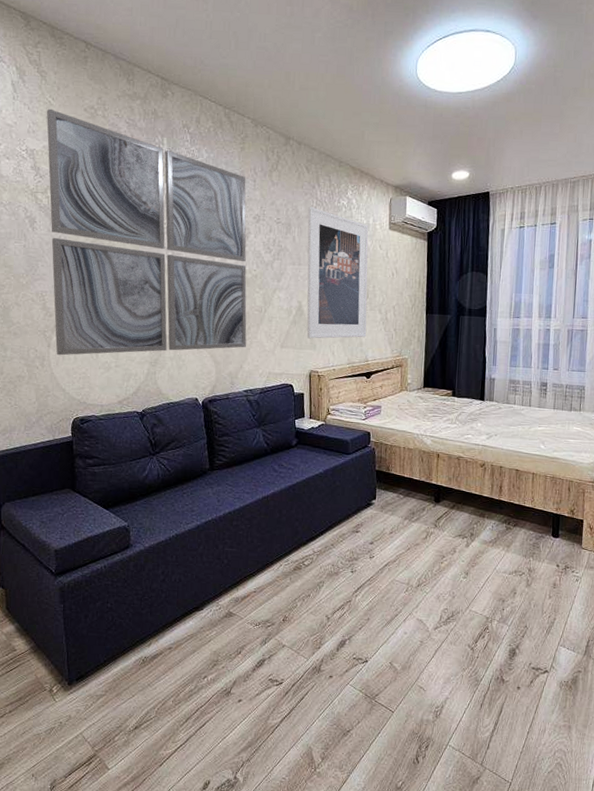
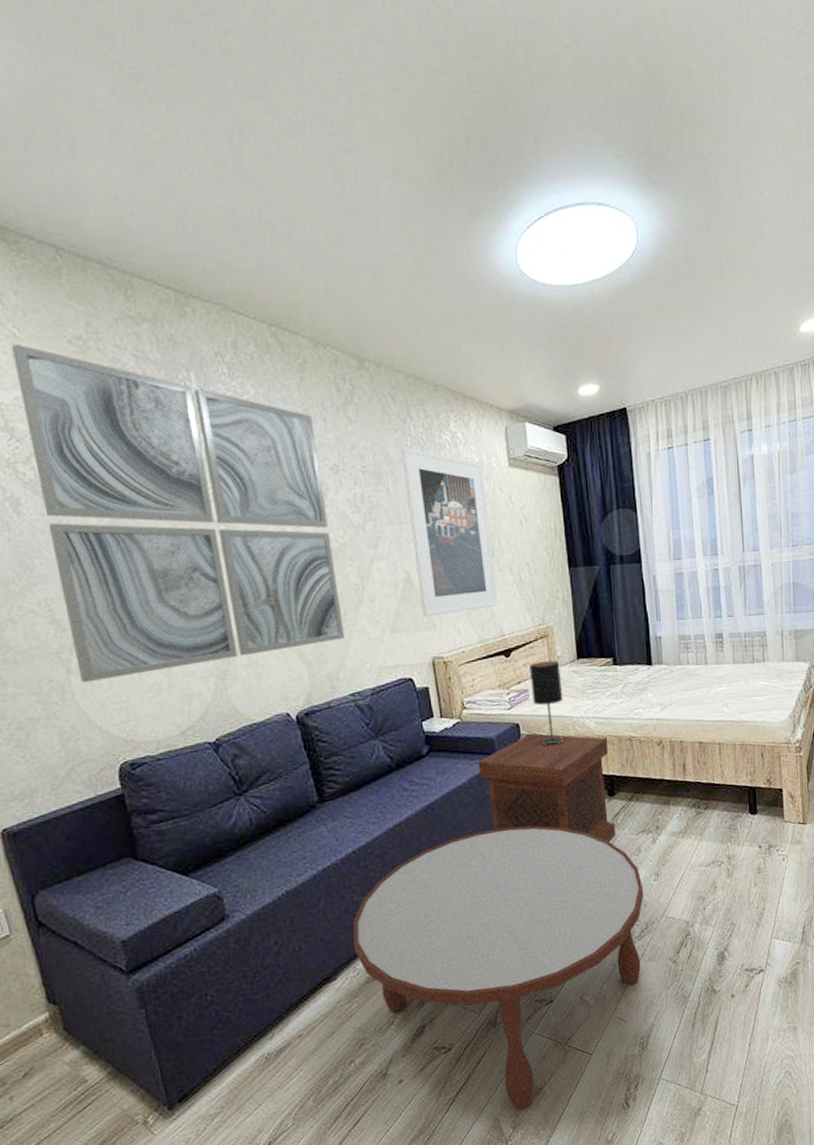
coffee table: none [220,513,454,745] -> present [353,825,644,1110]
side table: none [333,442,439,540] -> present [478,733,616,843]
table lamp: none [383,385,409,453] -> present [529,660,564,745]

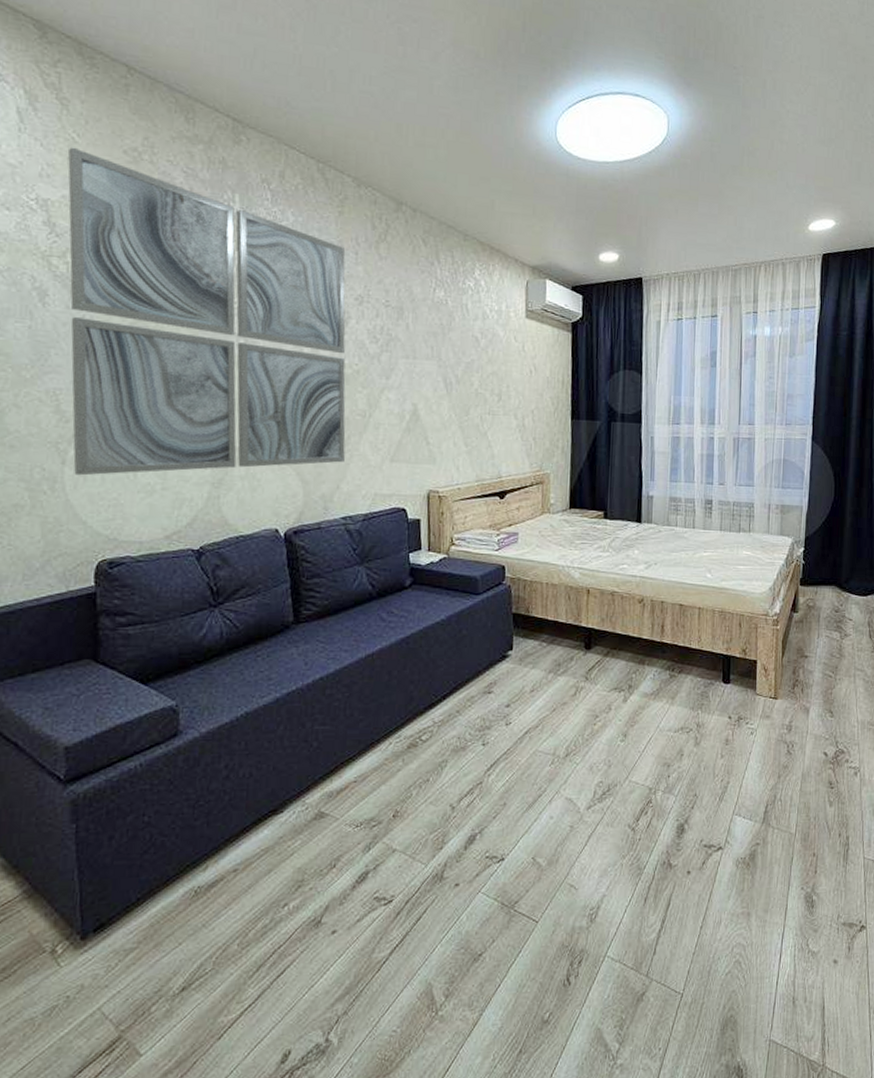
coffee table: present [353,825,644,1110] -> none [307,670,610,976]
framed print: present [400,446,498,617] -> none [424,287,501,451]
side table: present [478,733,616,843] -> none [459,578,589,697]
table lamp: present [529,660,564,745] -> none [521,507,552,591]

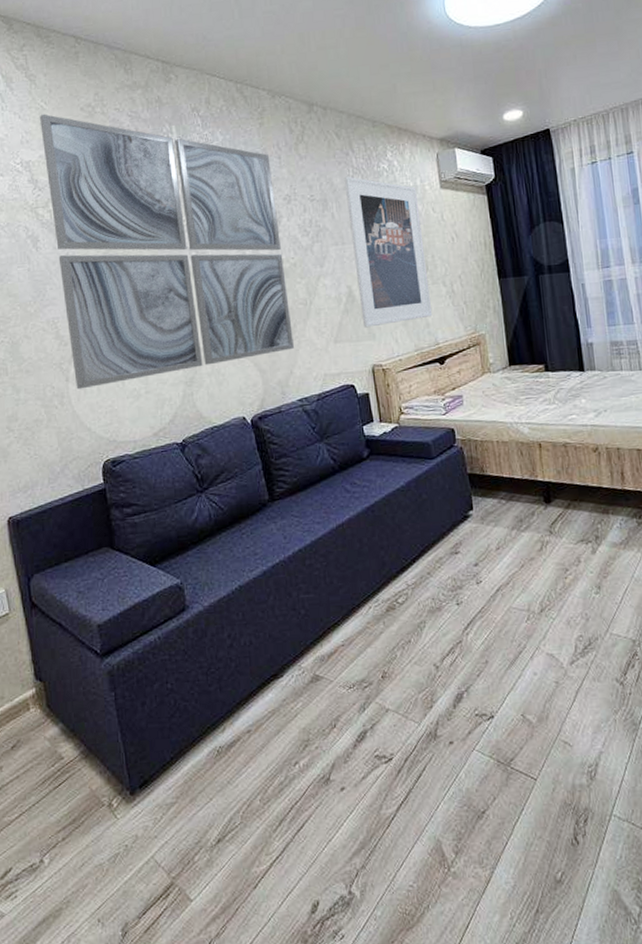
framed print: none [424,287,501,451] -> present [344,176,433,328]

